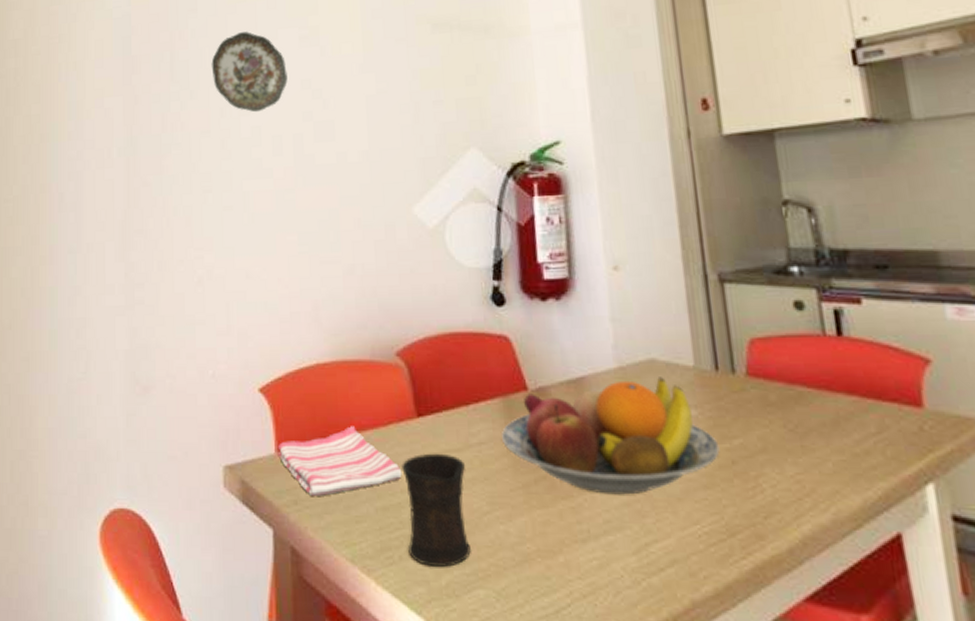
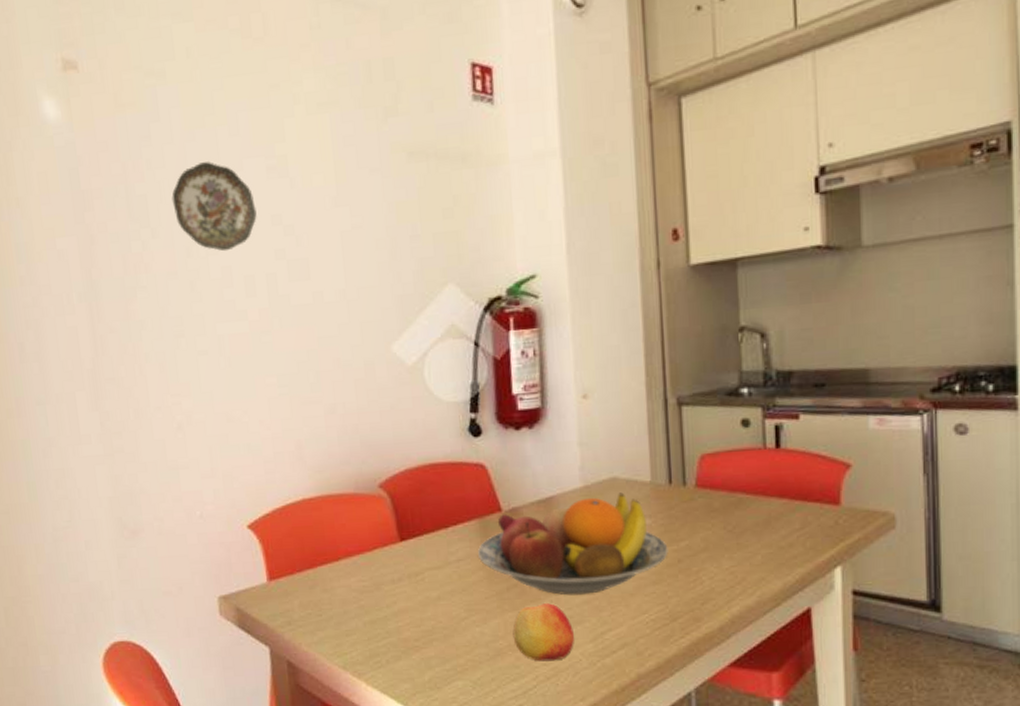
dish towel: present [277,426,402,496] -> none [269,553,388,616]
mug: present [402,453,471,568] -> none [387,571,450,667]
apple: none [542,502,614,575] -> present [512,603,574,662]

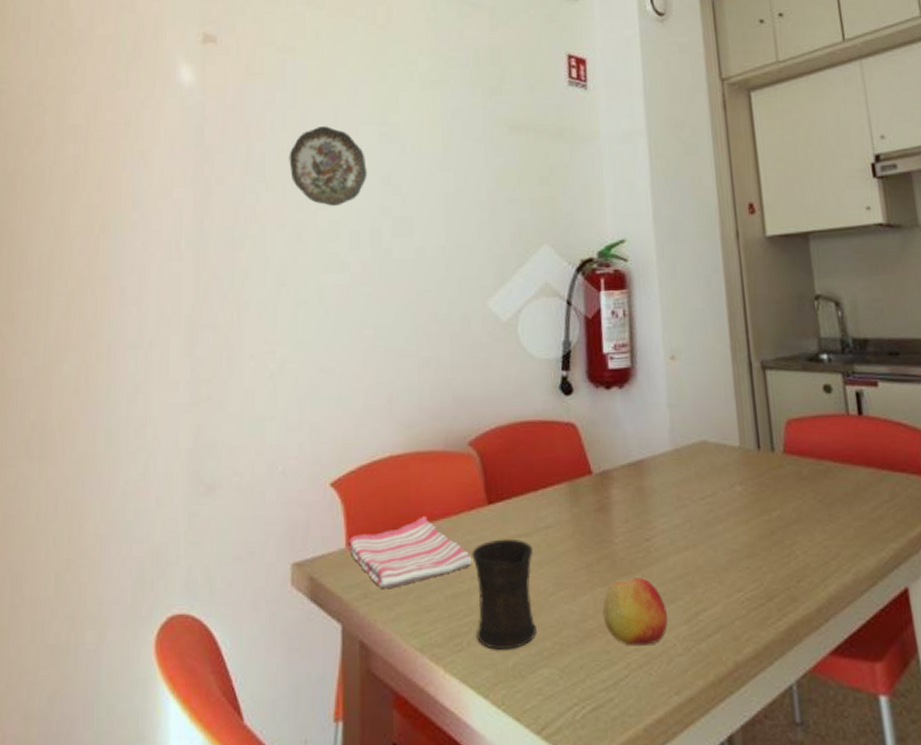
dish towel: none [269,553,388,616] -> present [348,516,472,588]
mug: none [387,571,450,667] -> present [472,538,537,651]
fruit bowl: present [478,492,668,595] -> none [568,457,761,569]

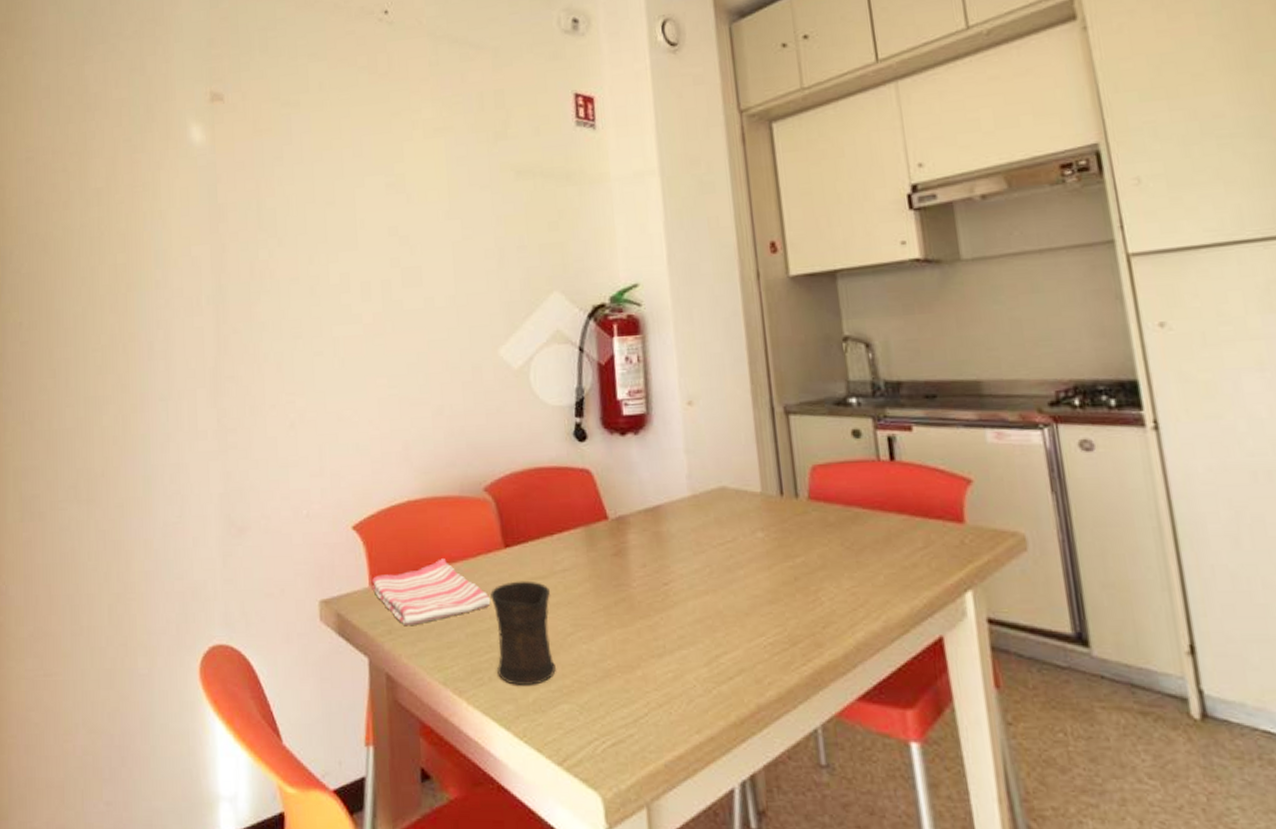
decorative plate: present [289,126,367,207] -> none [298,179,375,260]
apple: present [603,578,668,646] -> none [621,621,687,686]

